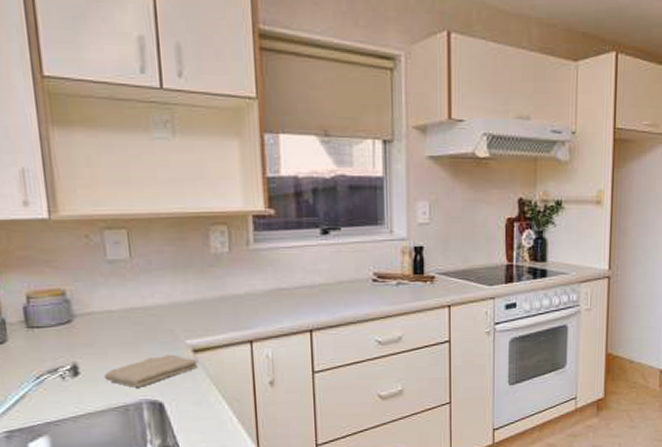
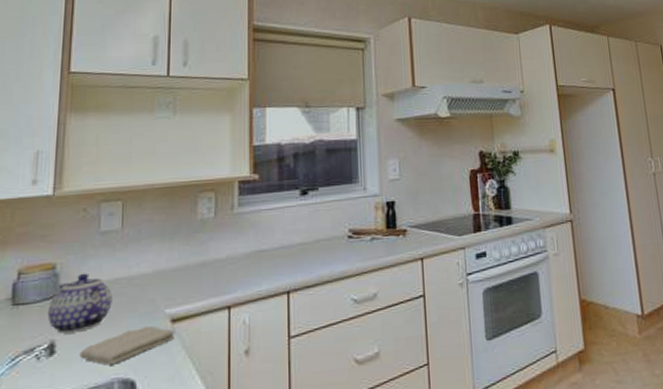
teapot: none [64,300,131,357] -> present [47,273,113,334]

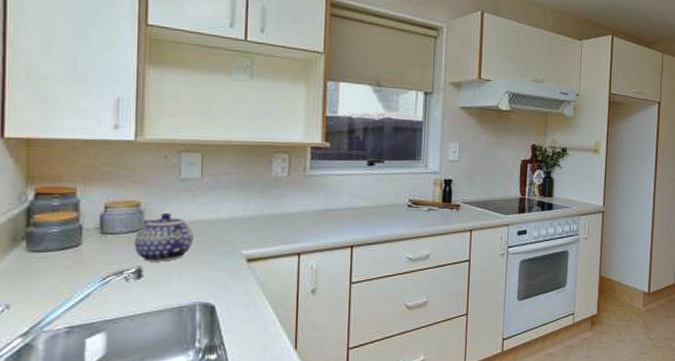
washcloth: present [79,325,174,365] -> none [164,262,250,291]

